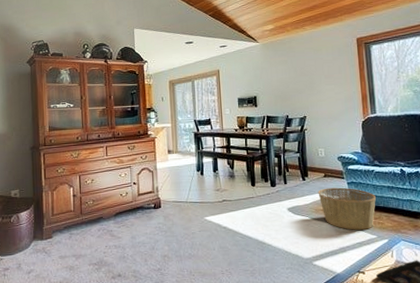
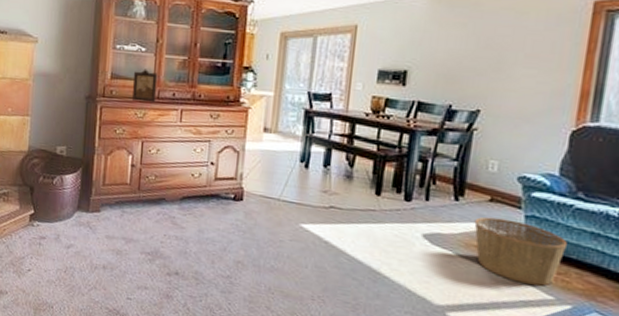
photo frame: none [66,120,86,145] -> present [131,69,158,103]

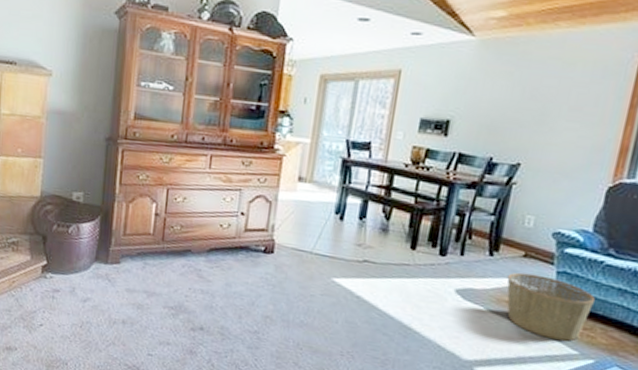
photo frame: present [131,69,158,103] -> none [156,109,187,147]

